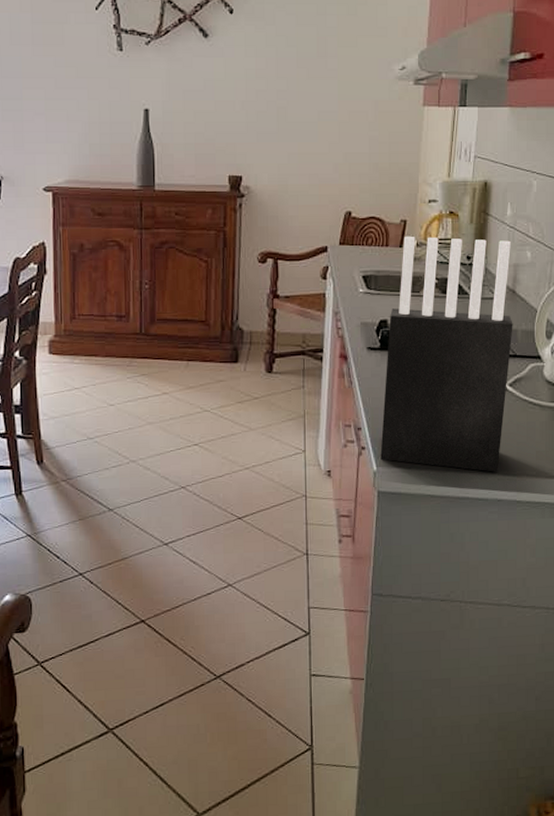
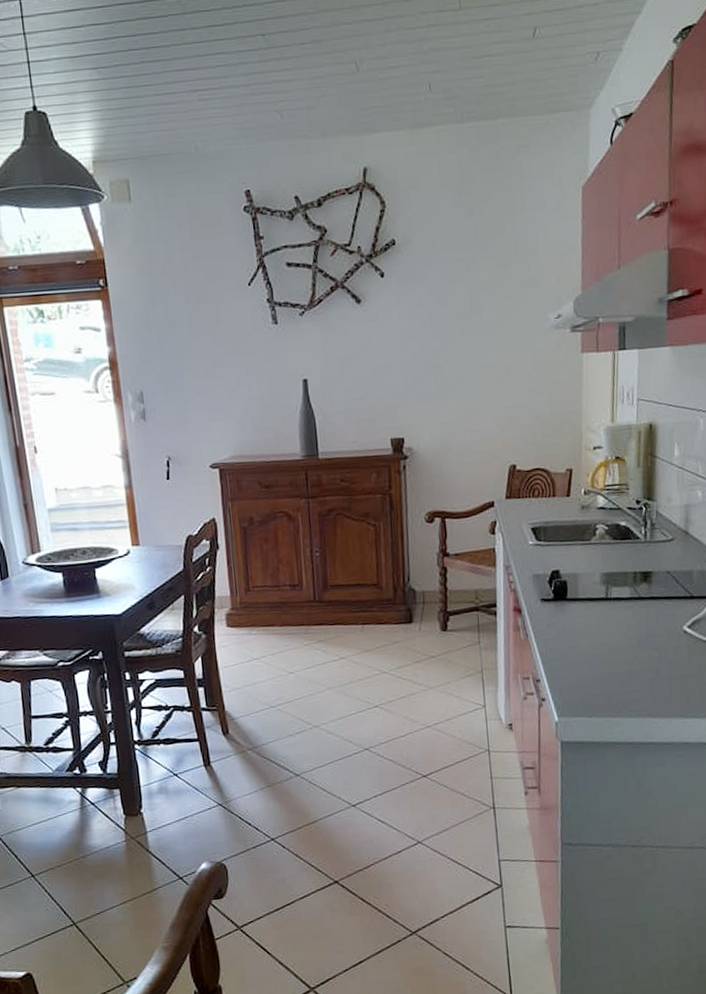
knife block: present [380,236,513,472] -> none [560,481,688,716]

